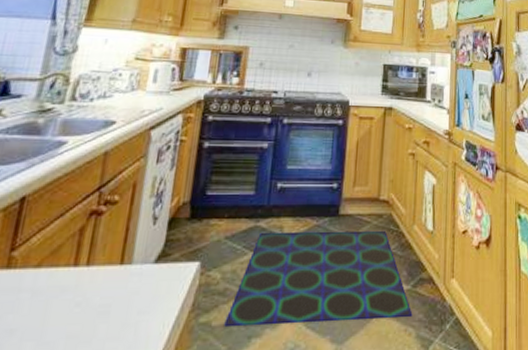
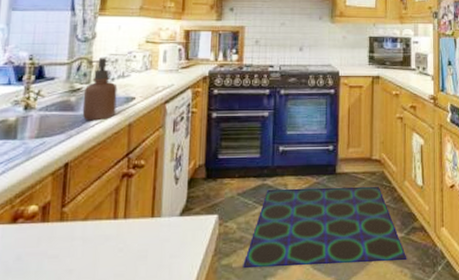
soap dispenser: none [50,74,96,148] -> present [82,58,117,121]

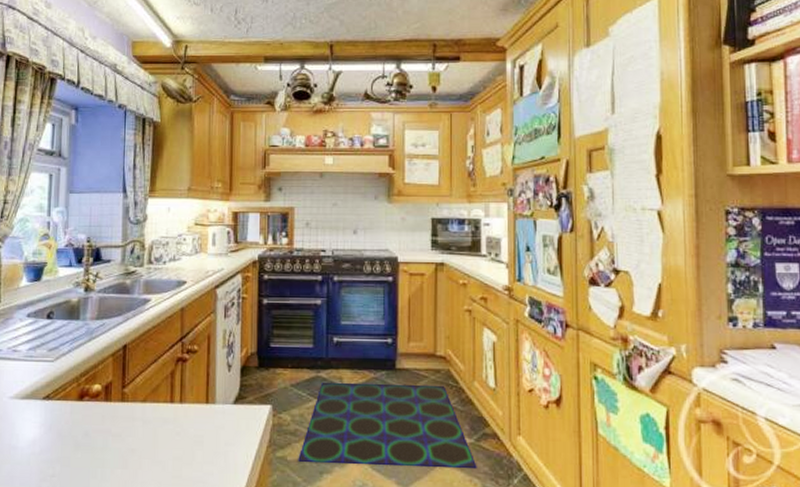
soap dispenser: present [82,58,117,121] -> none [137,240,169,304]

